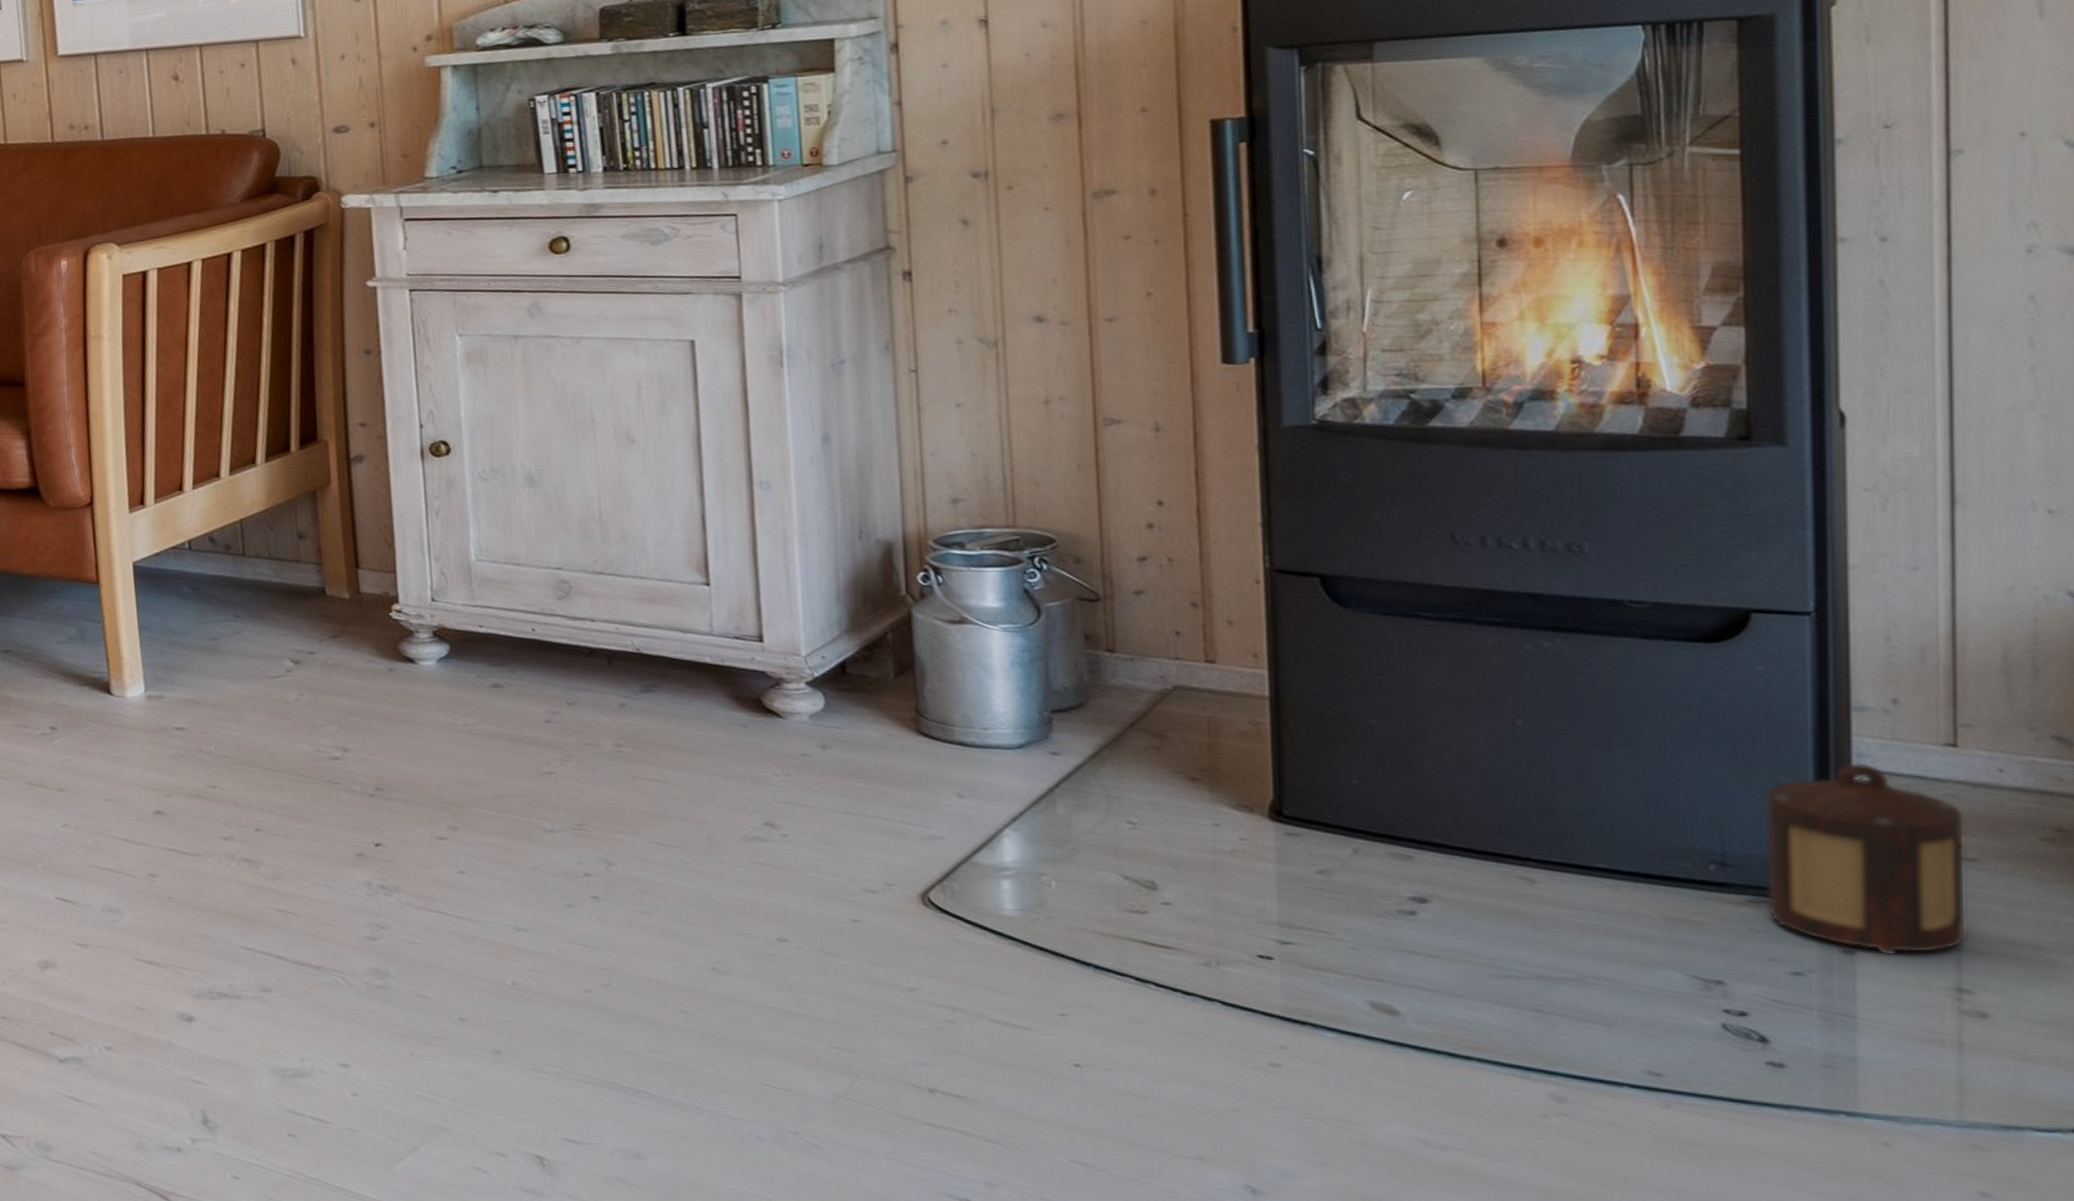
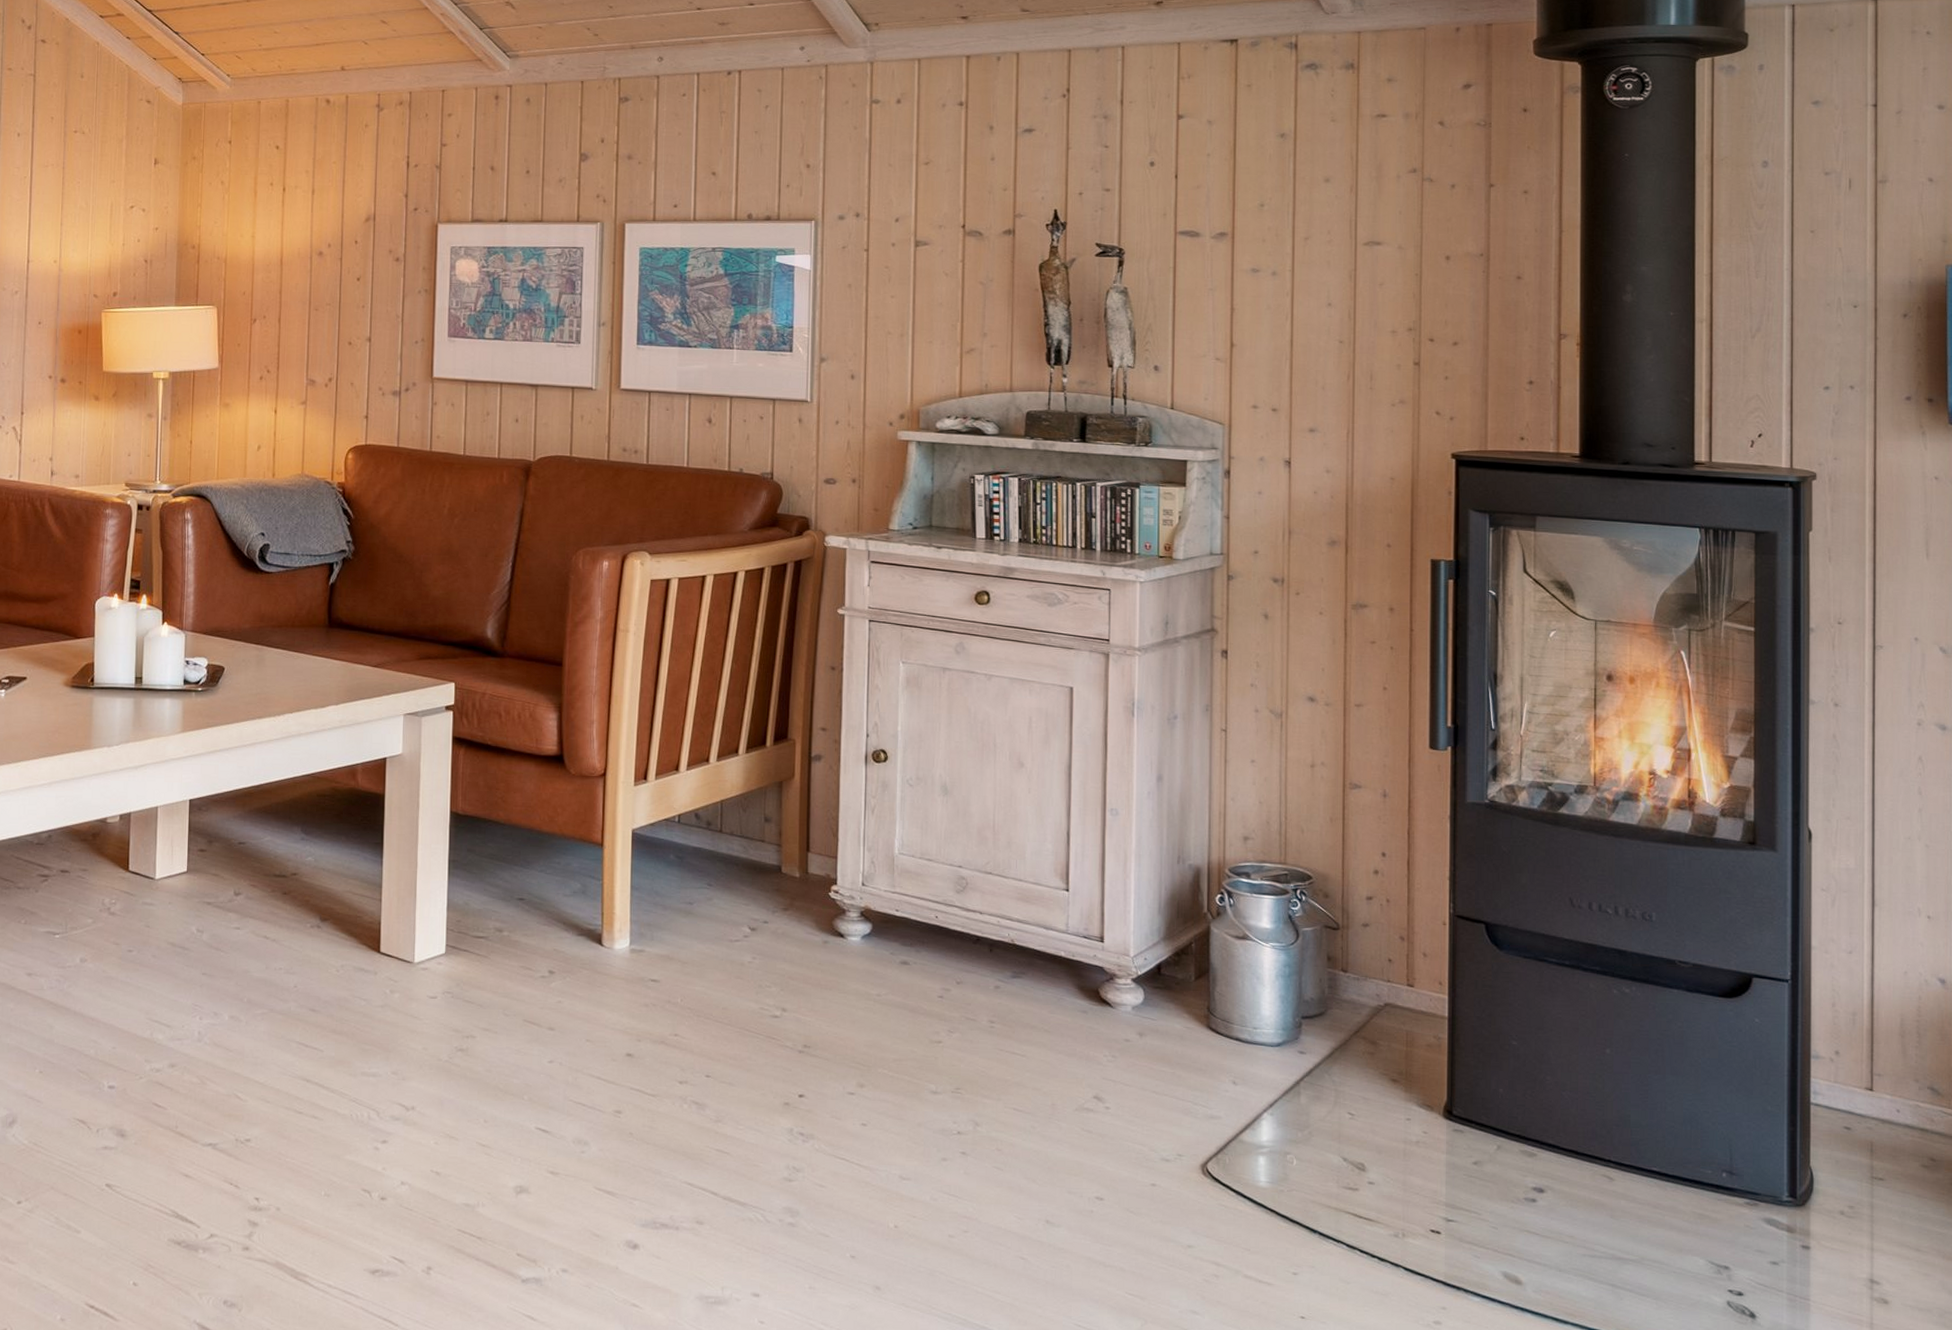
lantern: present [1764,761,1966,956] -> none [1757,1098,1876,1252]

